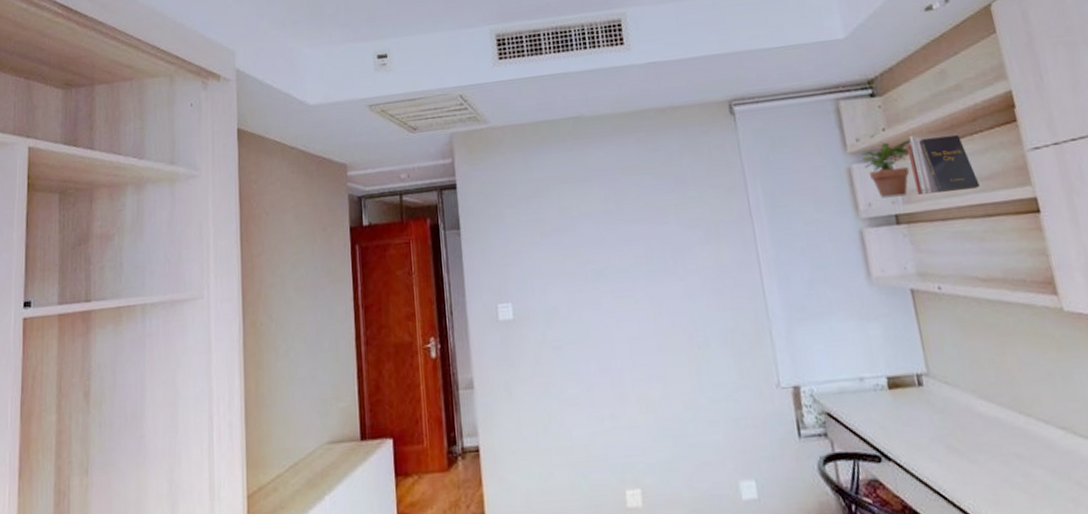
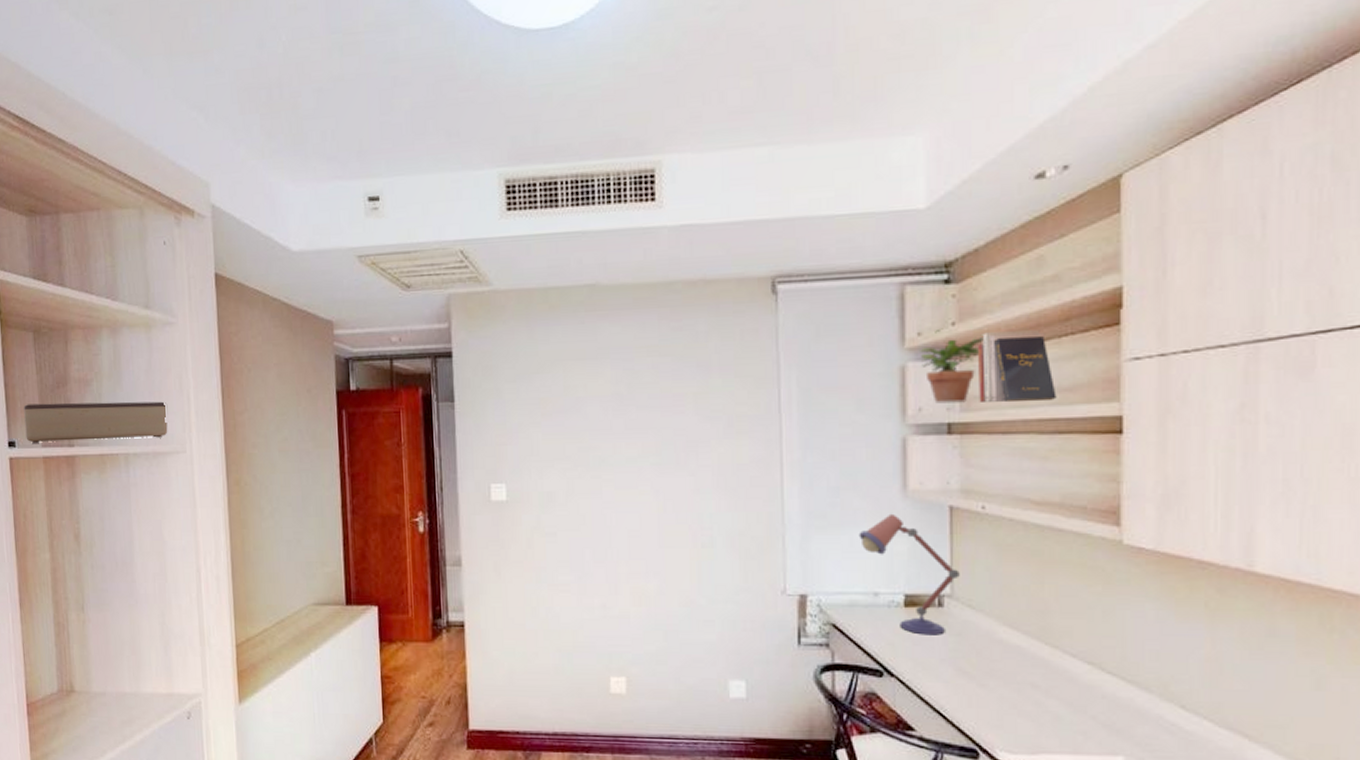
decorative box: none [42,250,187,303] -> present [24,401,168,444]
desk lamp: none [836,300,932,416] -> present [859,513,960,635]

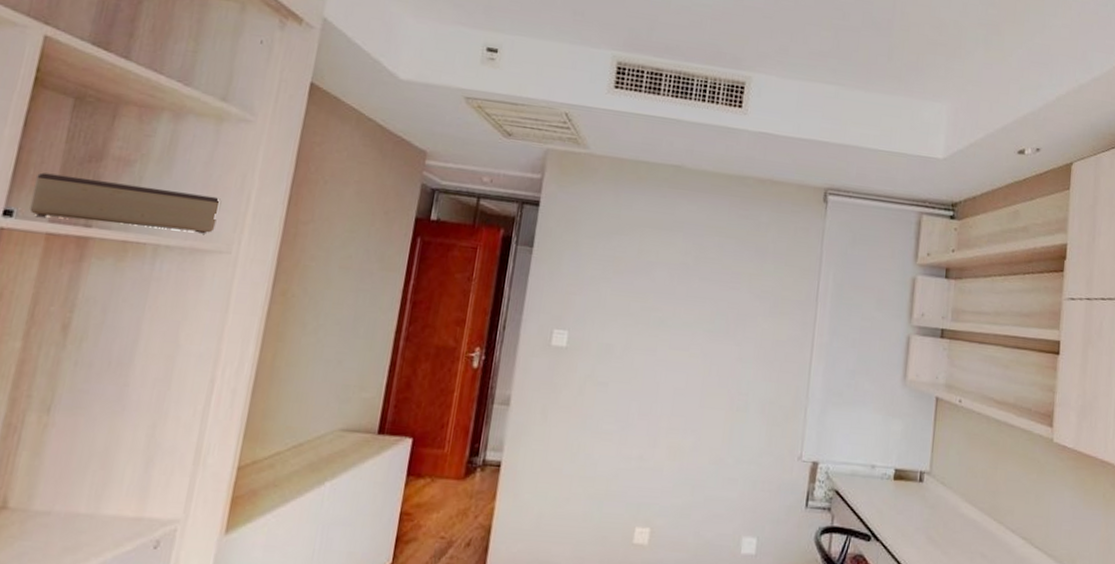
desk lamp: present [859,513,960,635] -> none [865,398,938,507]
potted plant: present [920,328,984,404] -> none [927,252,973,314]
books: present [977,330,1057,403] -> none [965,261,1019,323]

